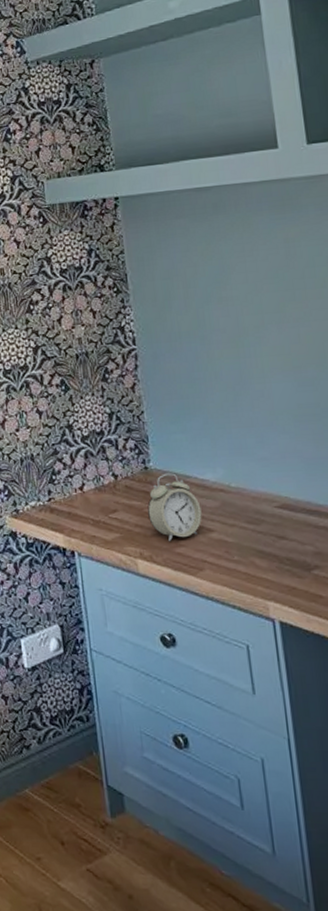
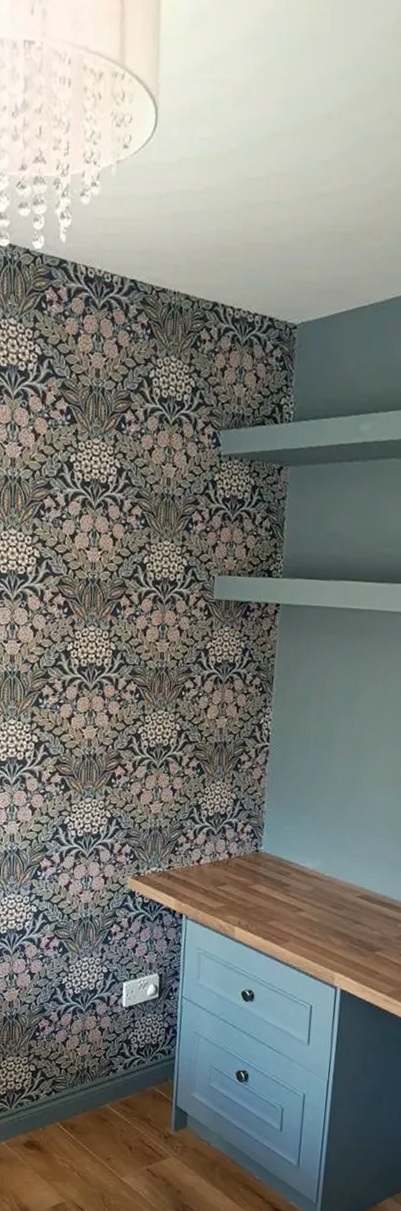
alarm clock: present [147,473,202,541] -> none [251,857,297,915]

